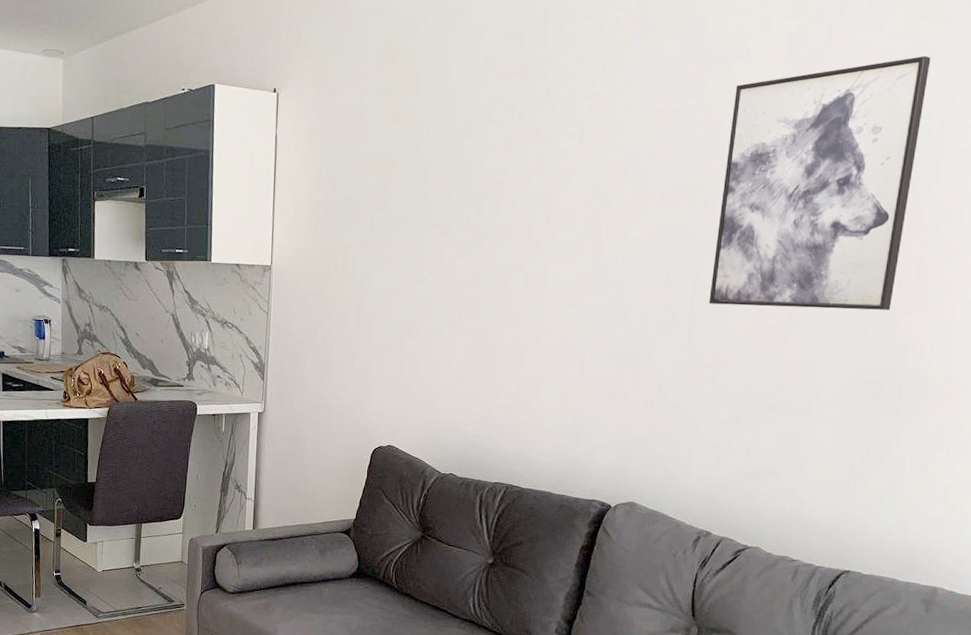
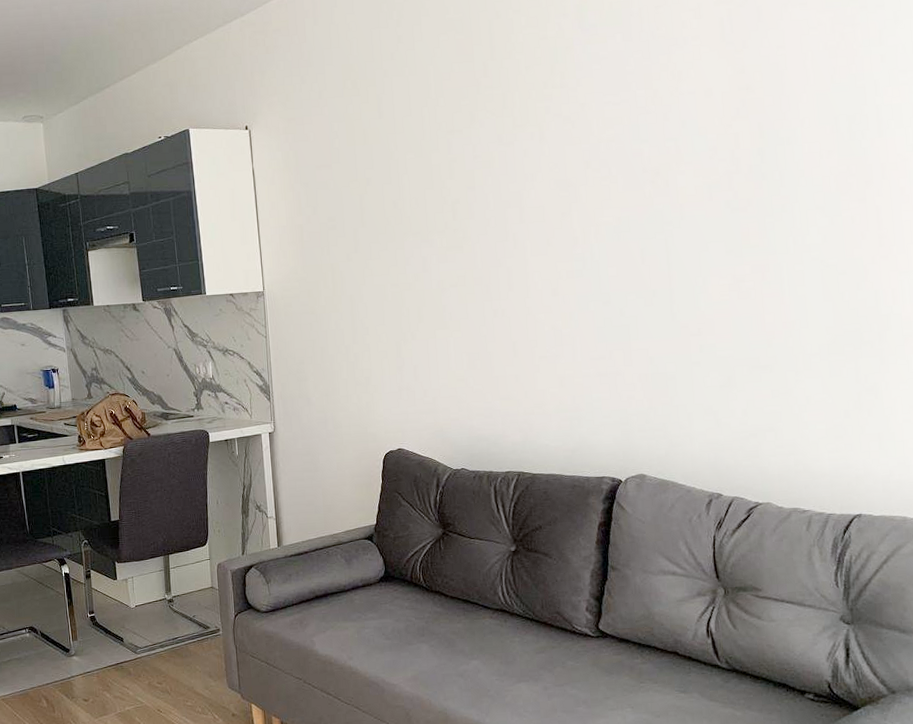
wall art: present [709,55,931,310] -> none [678,23,858,276]

